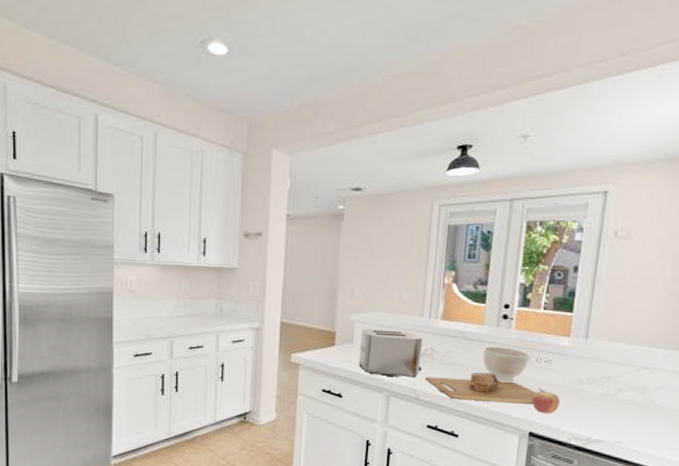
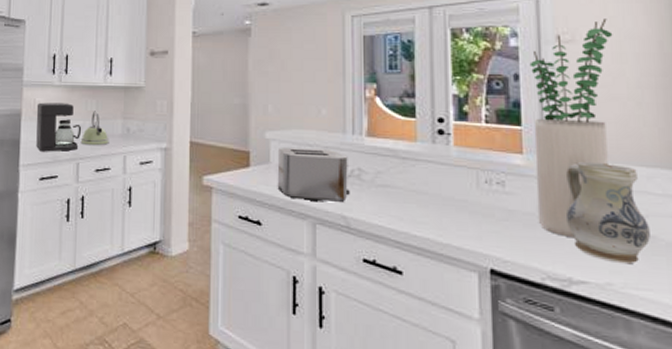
coffee maker: none [128,281,175,330] -> present [36,102,82,152]
kettle: none [174,290,203,325] -> present [80,111,109,146]
cutting board: present [425,372,537,404] -> none [355,195,492,235]
bowl: present [482,346,530,383] -> none [420,165,477,208]
fruit: present [531,388,560,414] -> none [487,215,523,247]
vase: none [572,218,662,407] -> present [529,19,613,238]
ceramic pitcher: none [594,343,658,427] -> present [565,161,650,265]

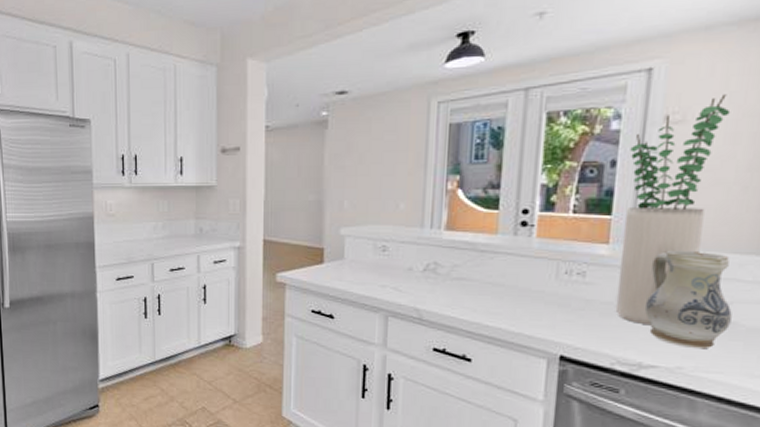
coffee maker: present [36,102,82,152] -> none [108,205,155,254]
kettle: present [80,111,109,146] -> none [154,211,183,247]
toaster: present [277,146,350,203] -> none [351,242,424,297]

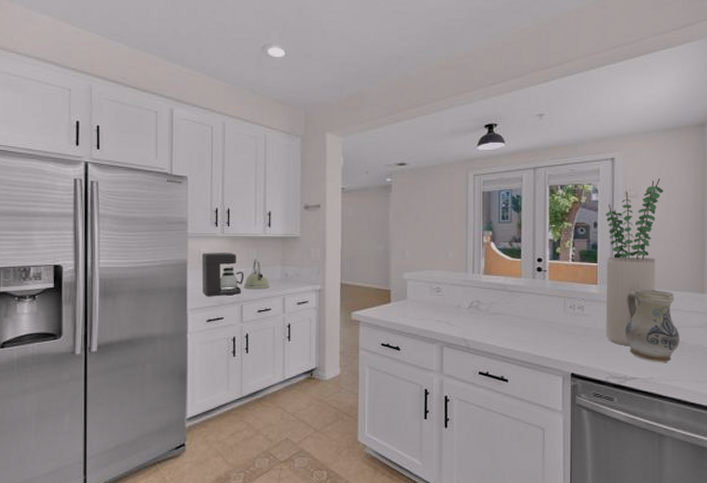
coffee maker: none [108,205,155,254] -> present [201,252,245,297]
kettle: none [154,211,183,247] -> present [243,259,270,290]

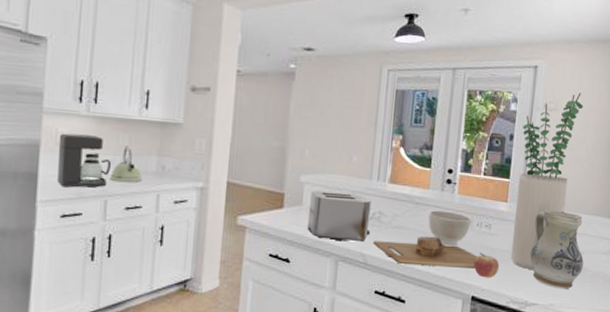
toaster: none [413,285,470,329] -> present [307,190,371,243]
cutting board: none [473,320,574,347] -> present [373,236,478,269]
bowl: none [523,296,564,328] -> present [428,210,472,247]
fruit: none [570,332,595,356] -> present [473,252,499,278]

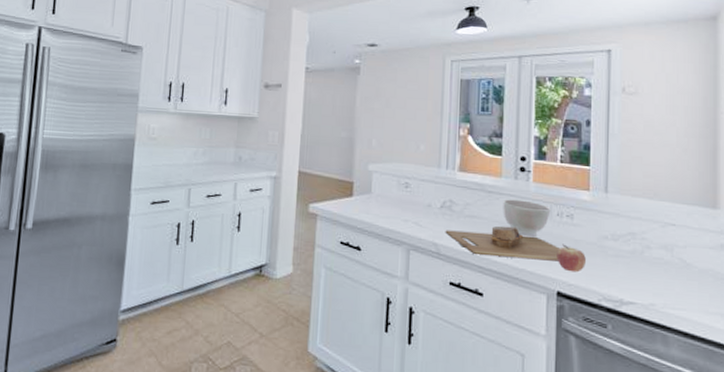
coffee maker: present [57,133,112,188] -> none [149,128,195,178]
kettle: present [109,145,142,183] -> none [193,138,222,173]
toaster: present [307,190,371,243] -> none [377,178,441,232]
vase: present [510,93,584,270] -> none [598,75,668,265]
ceramic pitcher: present [529,209,584,290] -> none [621,198,687,288]

